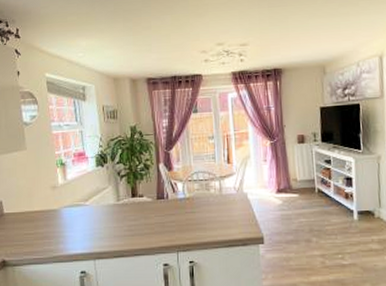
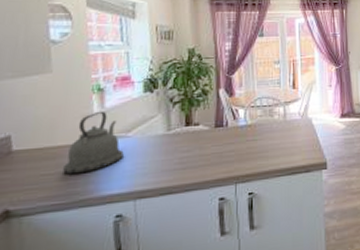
kettle: none [40,182,84,235] -> present [63,111,124,175]

